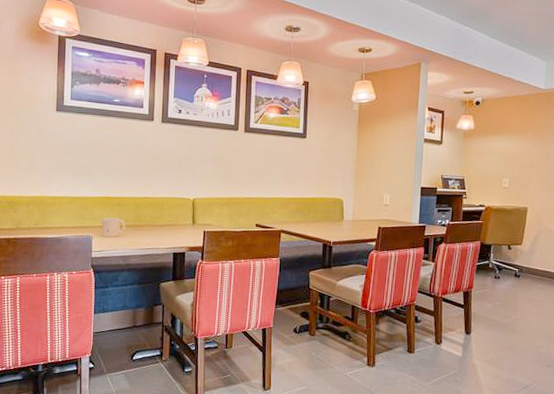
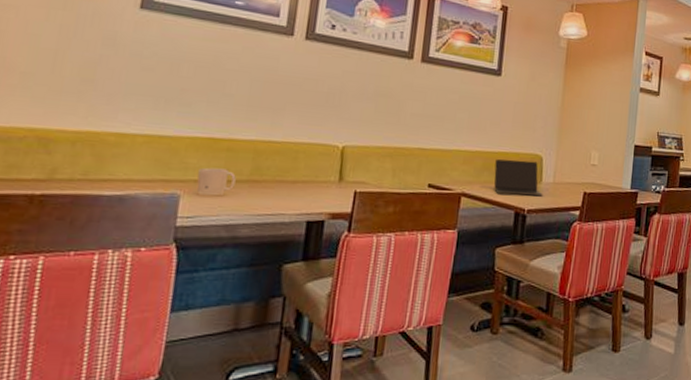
laptop: none [305,203,345,231] -> present [494,159,543,197]

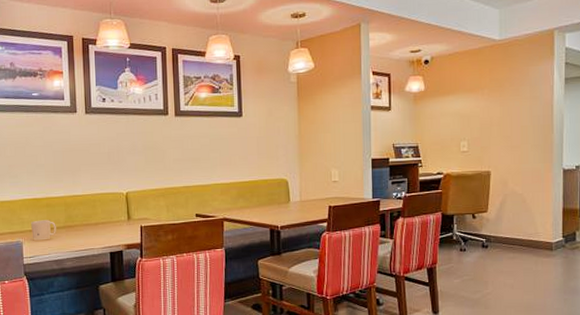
laptop: present [494,159,543,197] -> none [248,185,292,216]

